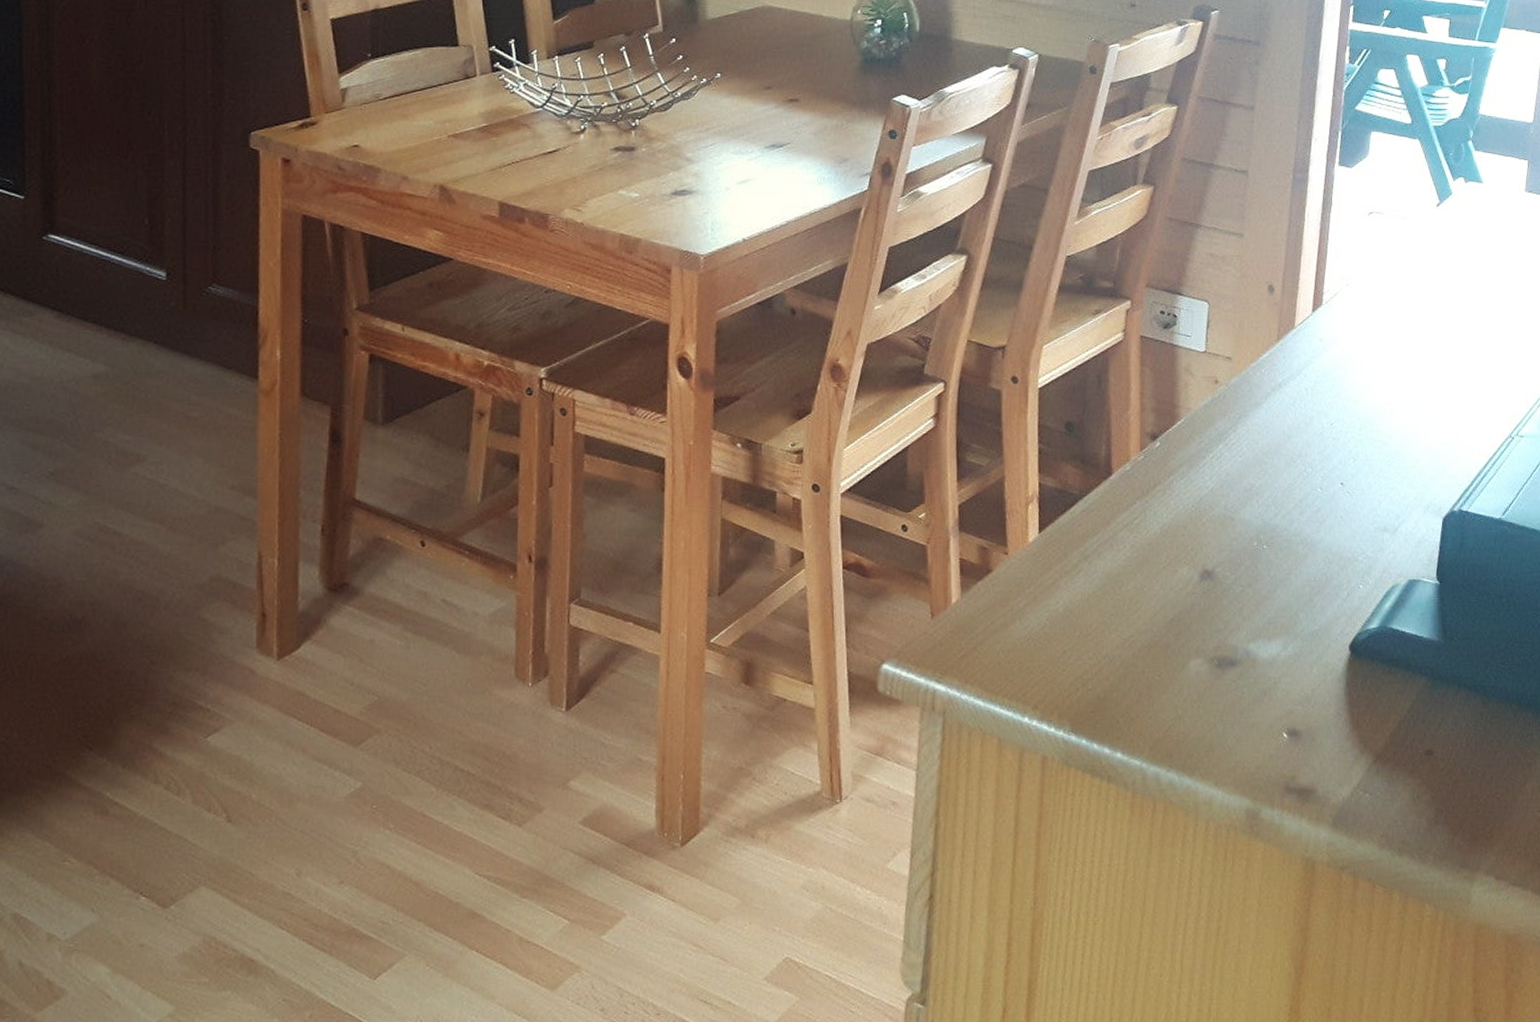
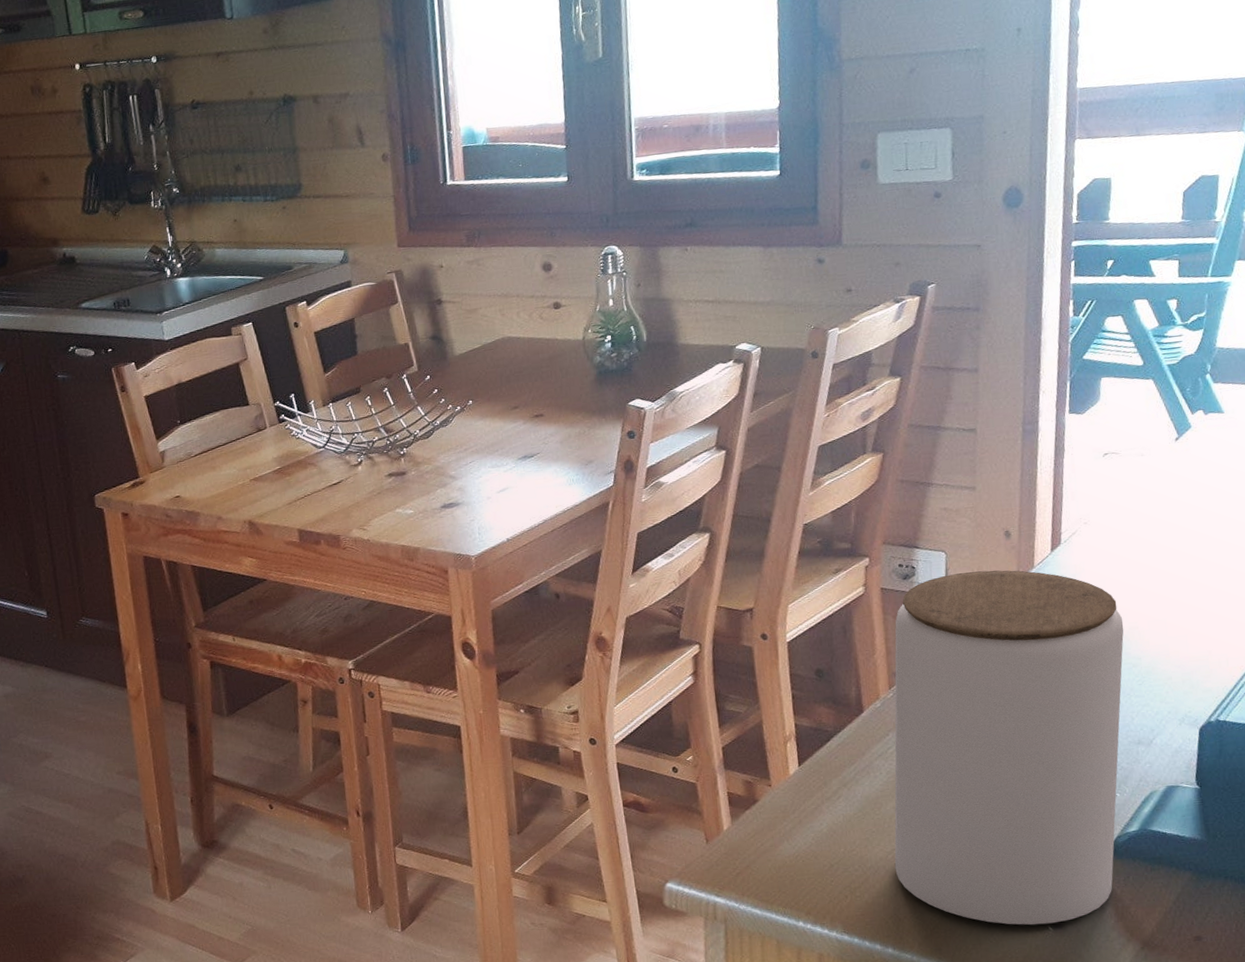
jar: none [1131,327,1377,731] -> present [894,570,1124,925]

